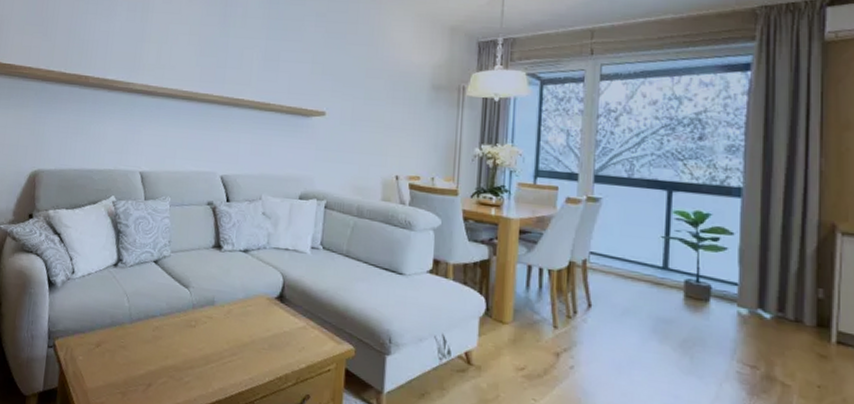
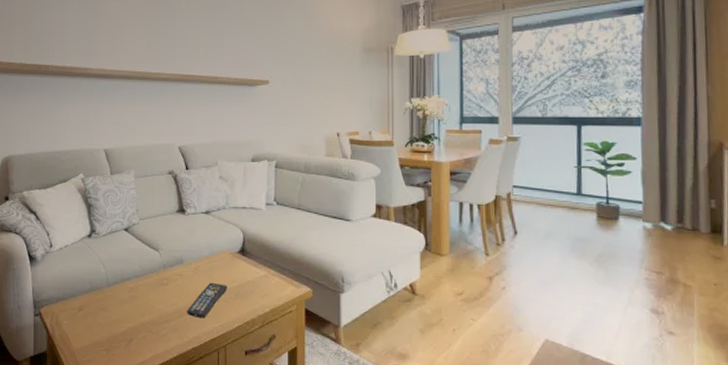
remote control: none [214,328,262,369] -> present [187,282,228,319]

